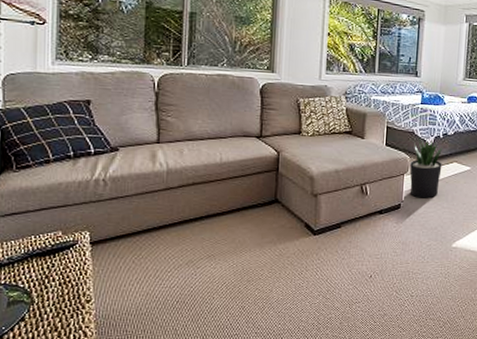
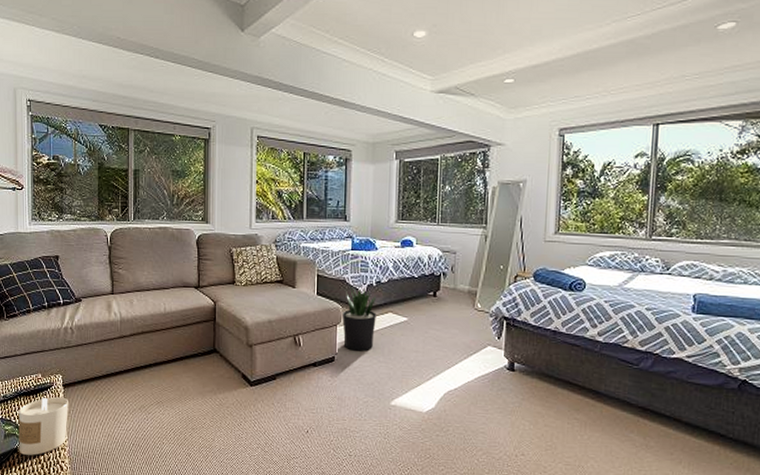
candle: none [27,255,97,323] -> present [18,396,69,456]

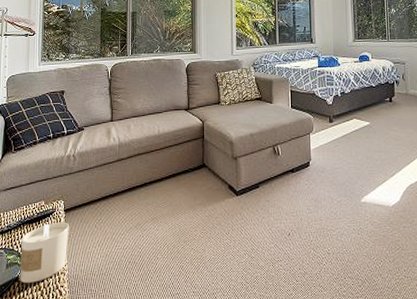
planter: present [342,285,376,351] -> none [314,98,343,155]

